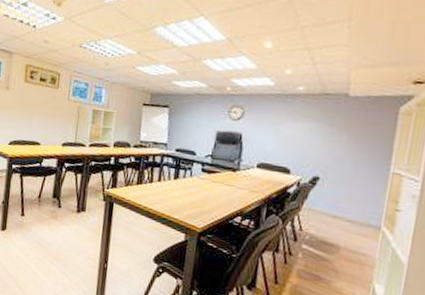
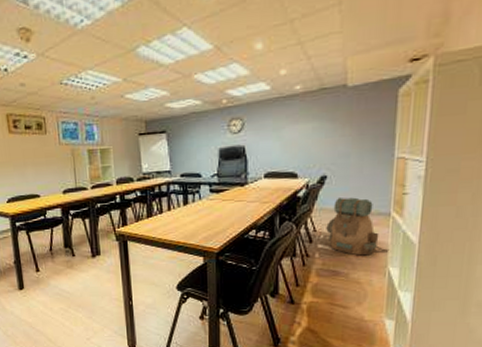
backpack: none [312,200,377,267] -> present [326,196,390,256]

